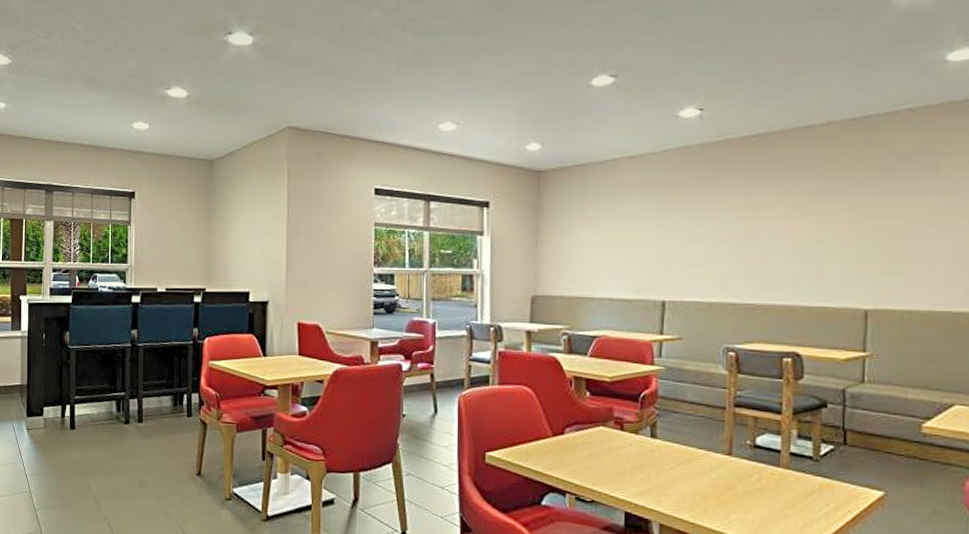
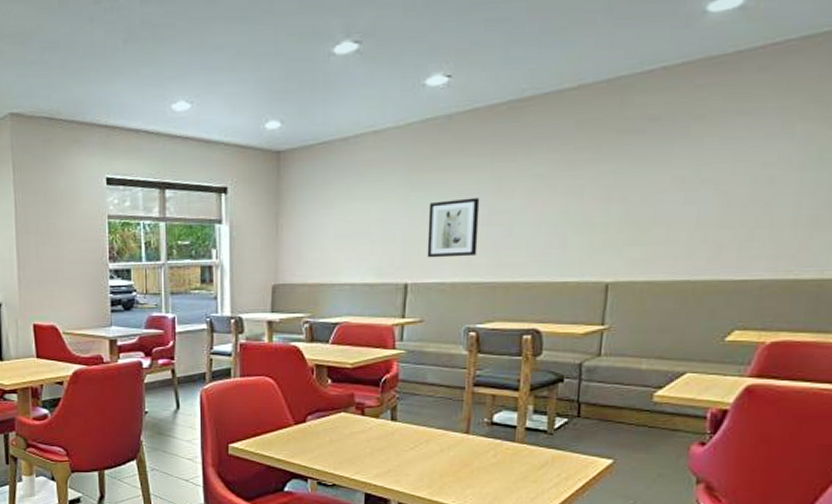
wall art: none [684,222,735,278] -> present [427,197,480,258]

